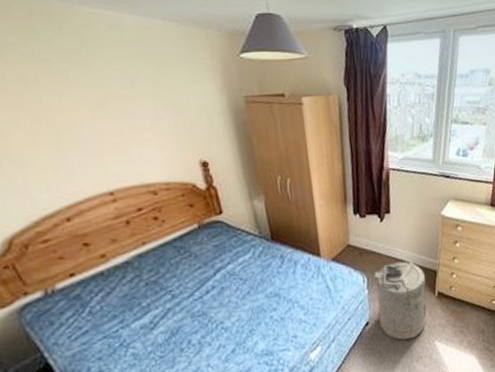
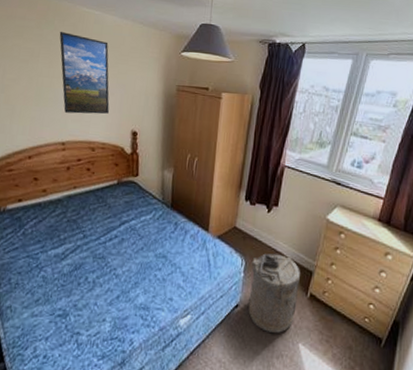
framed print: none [59,45,163,154] -> present [59,32,110,114]

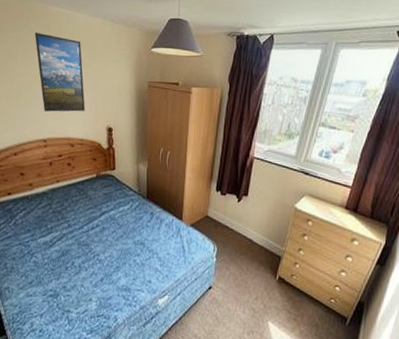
laundry hamper: present [248,253,300,333] -> none [221,240,269,312]

